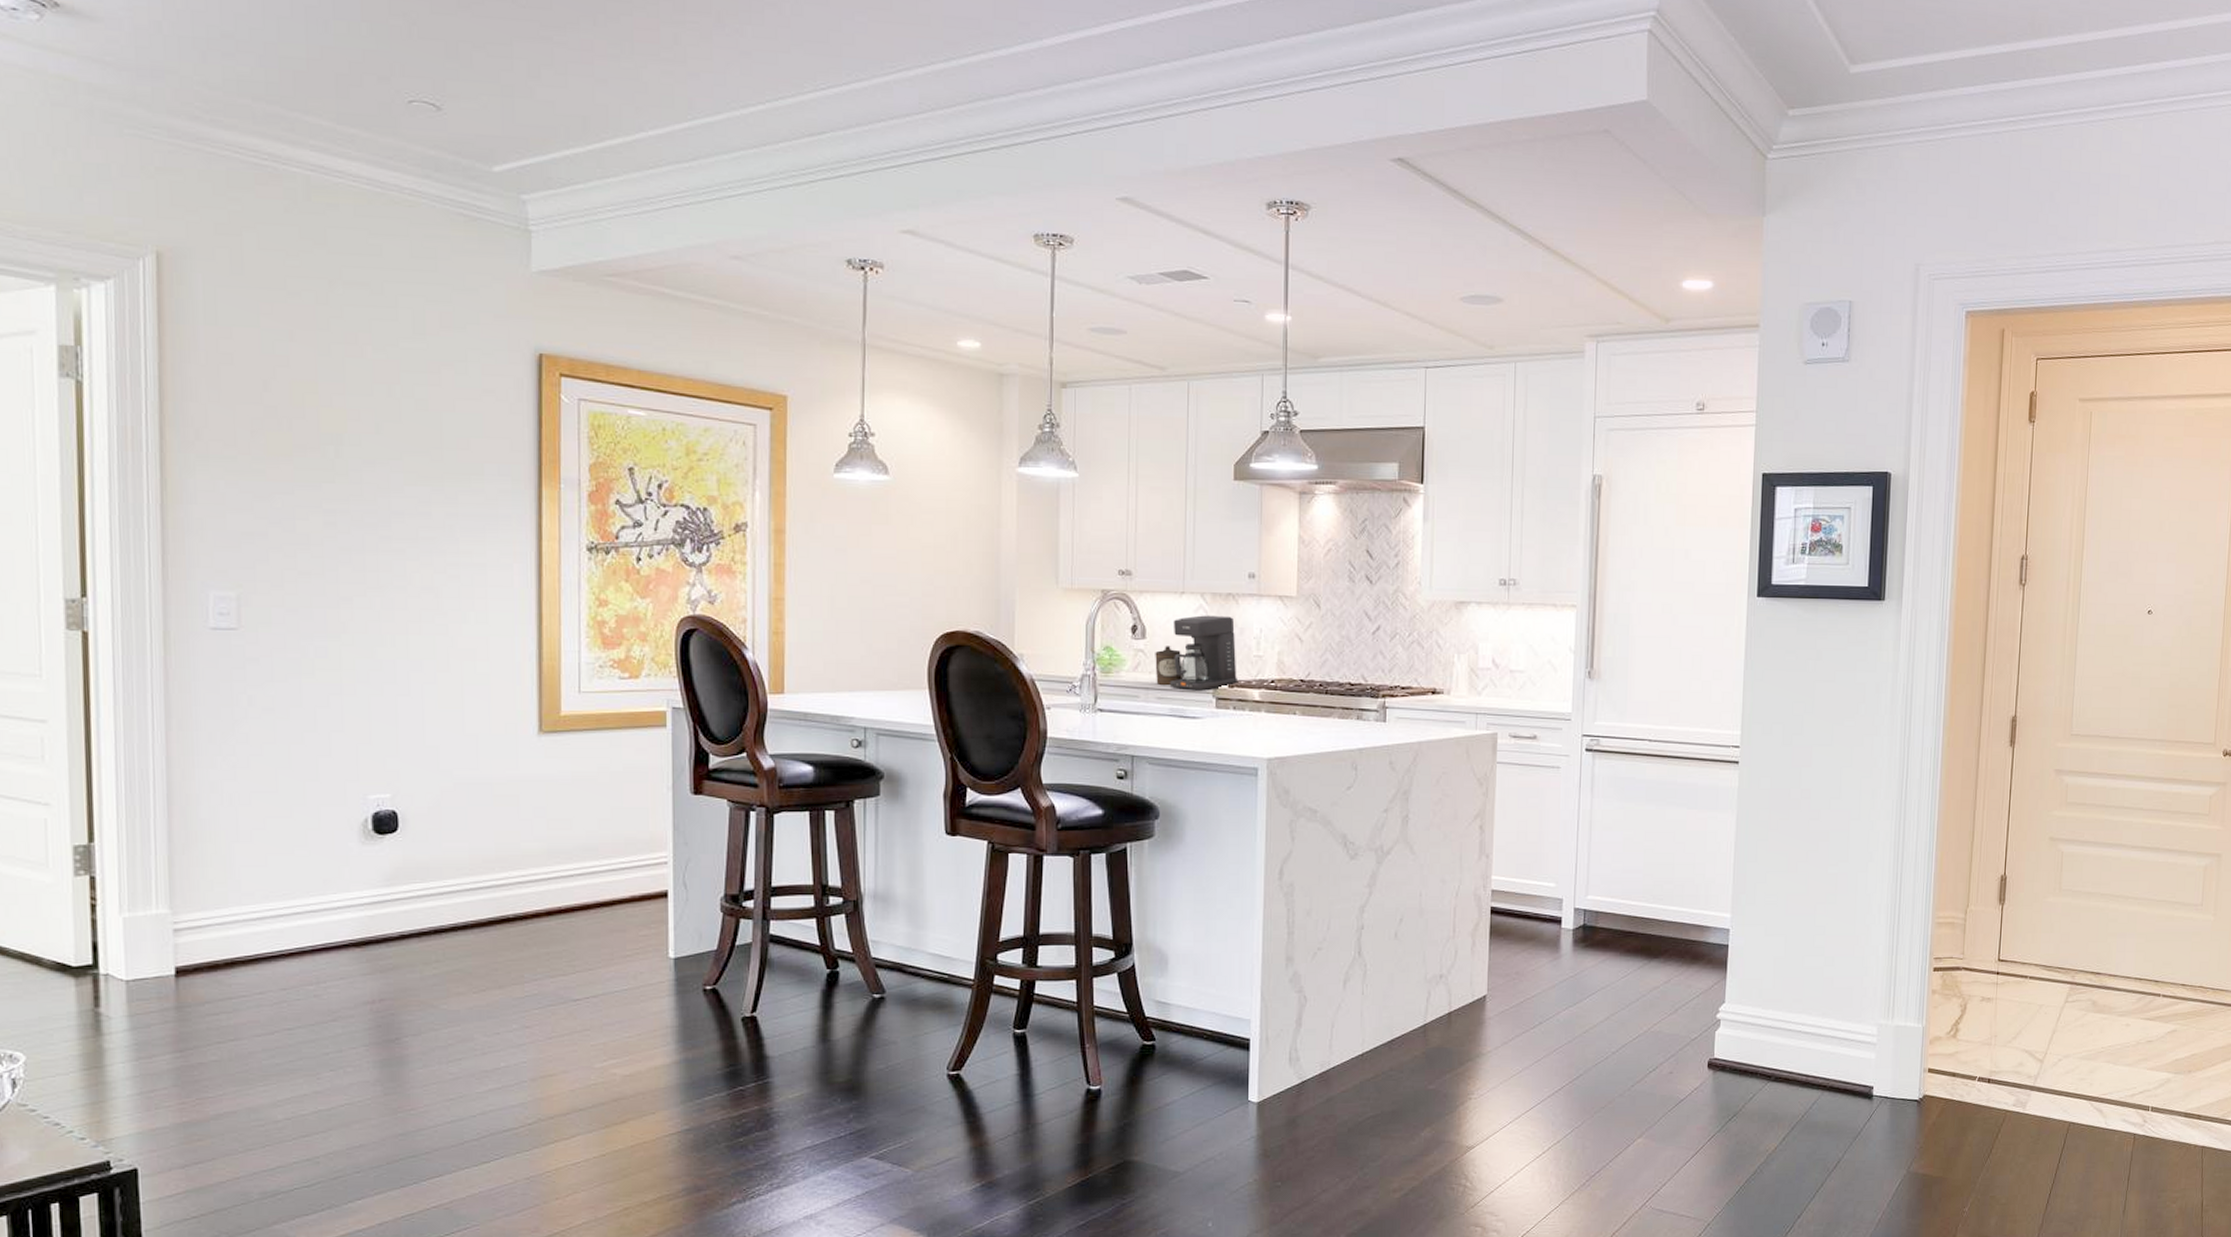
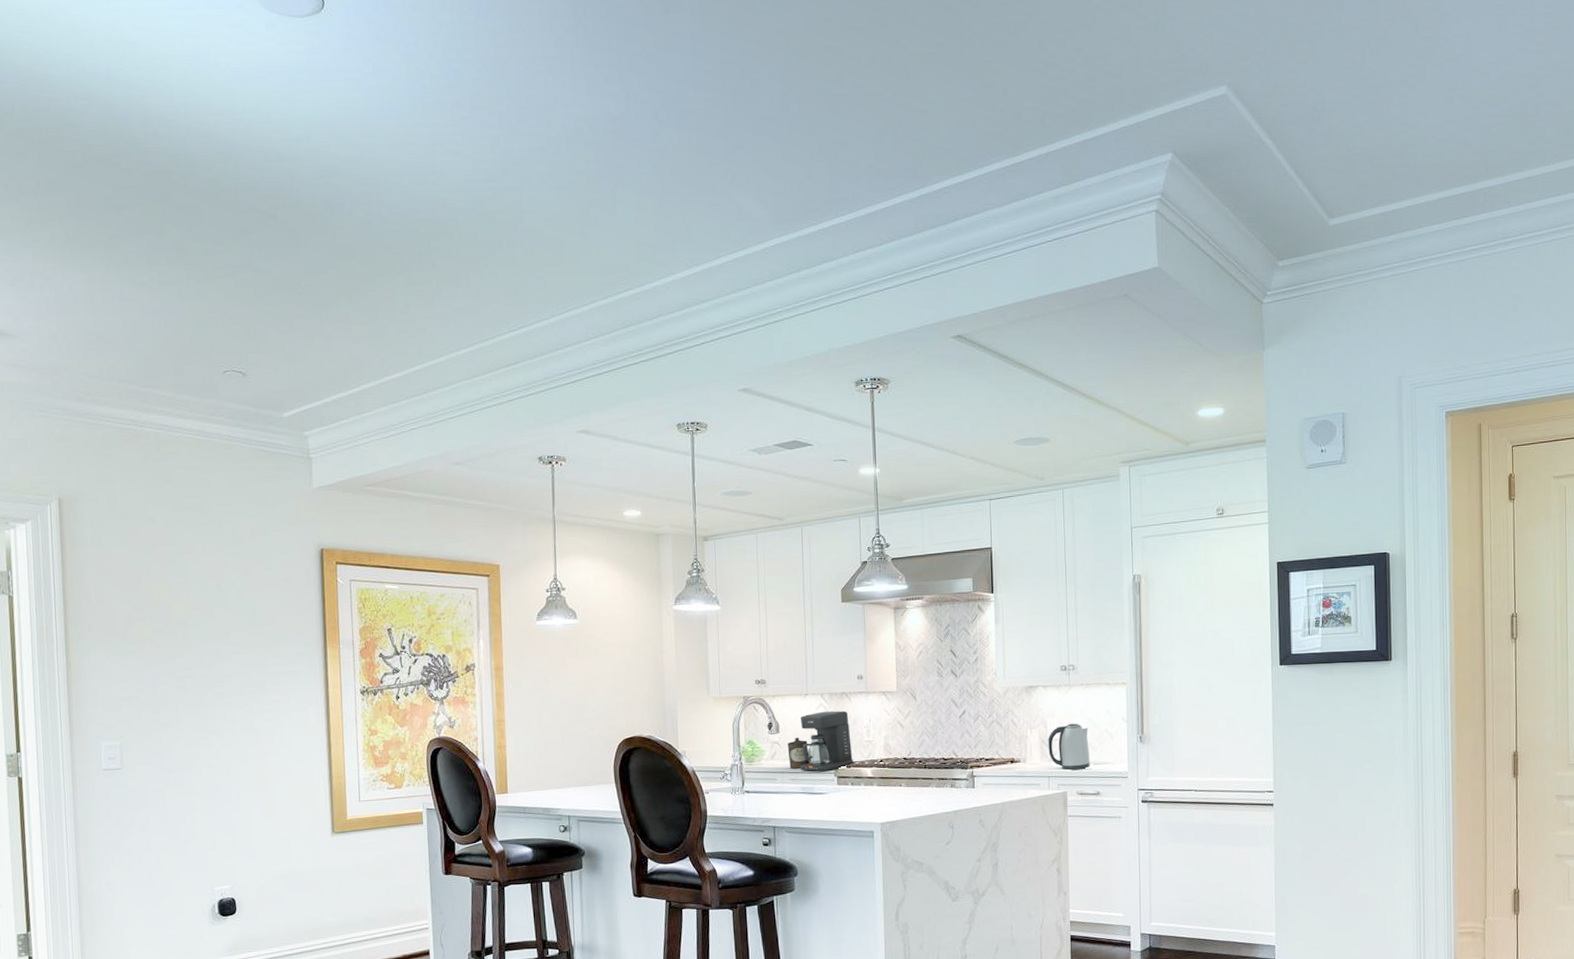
kettle: none [1478,649,1528,708] -> present [1048,723,1091,771]

